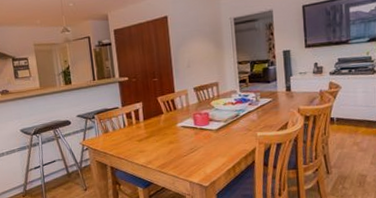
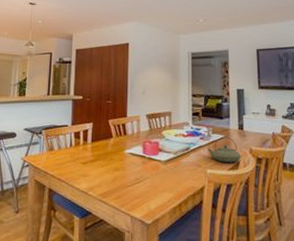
teapot: none [257,99,290,124] -> present [208,136,242,163]

